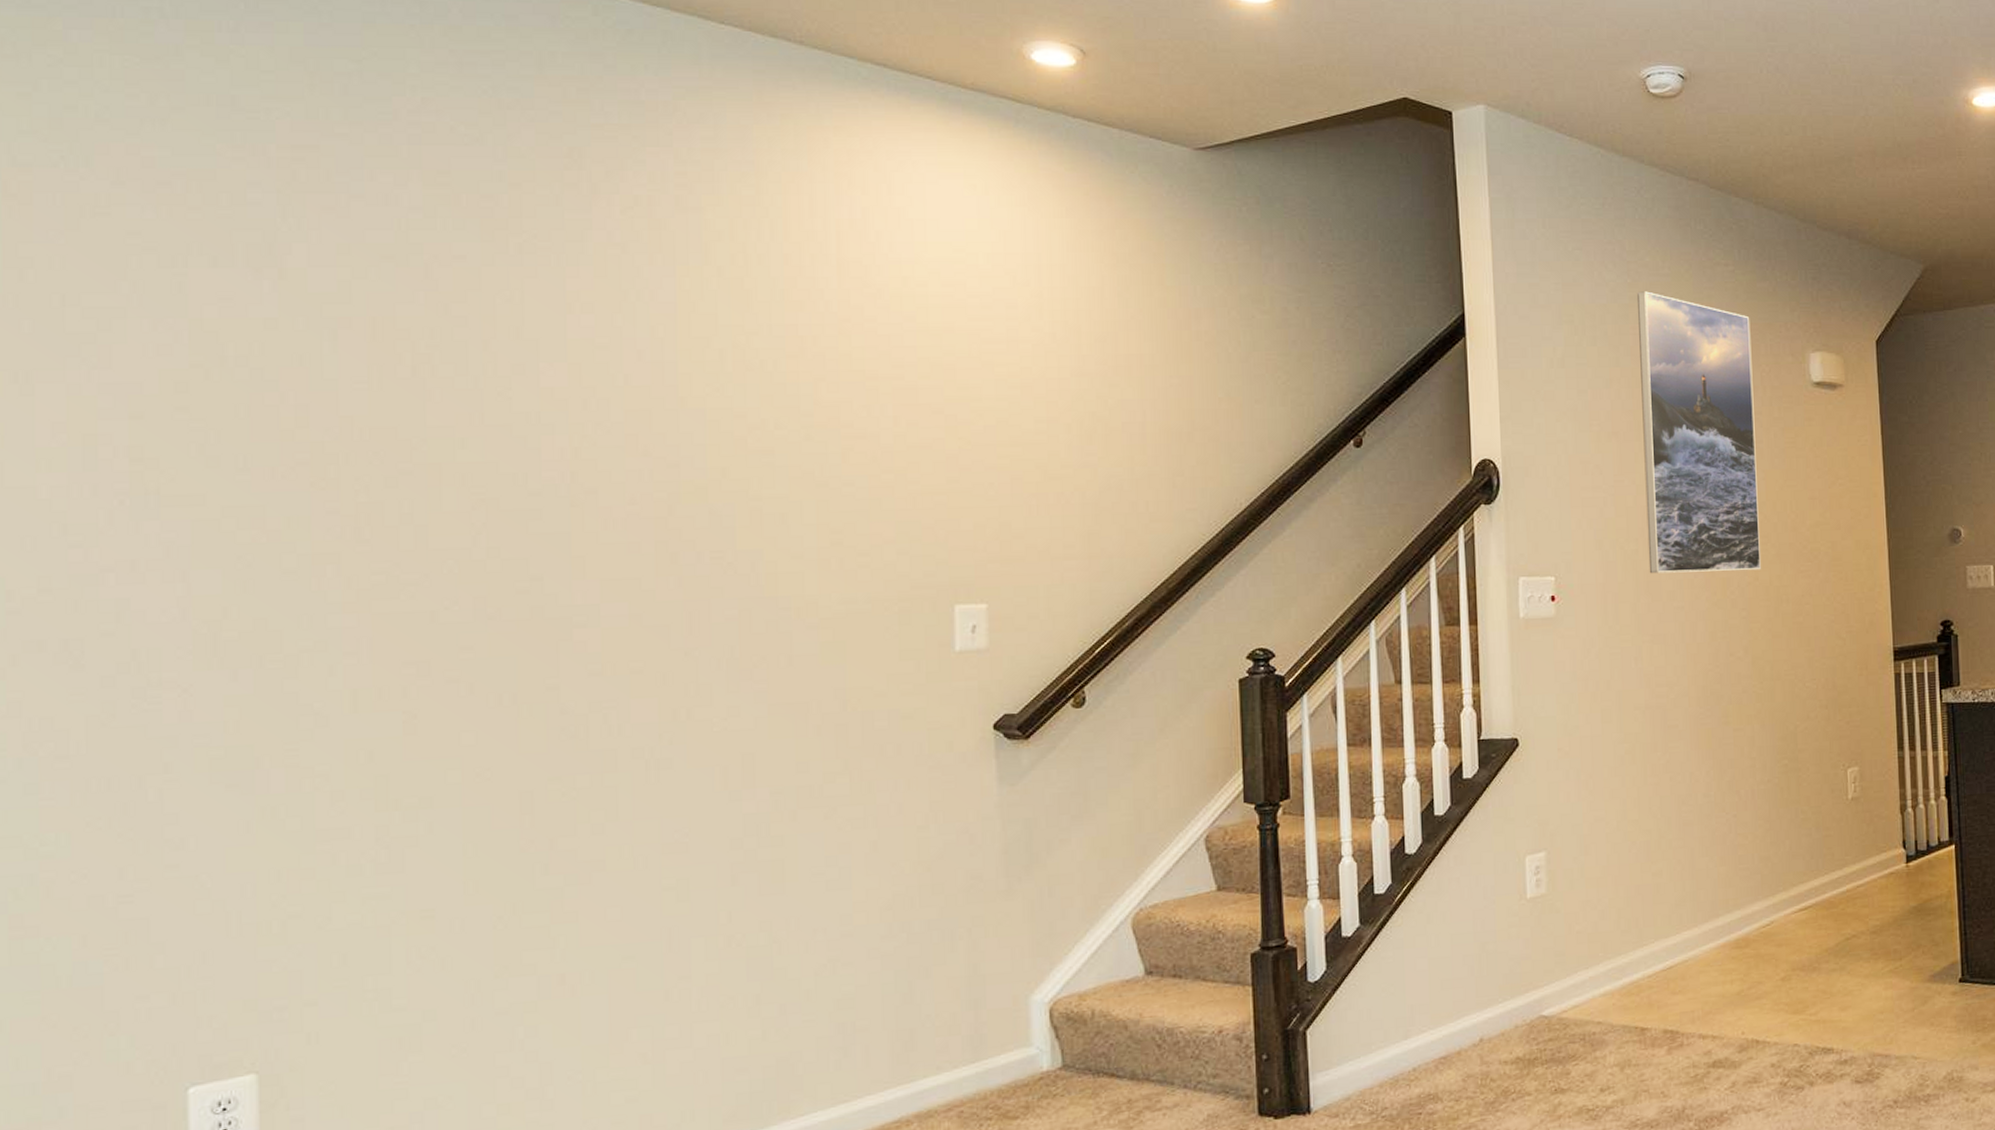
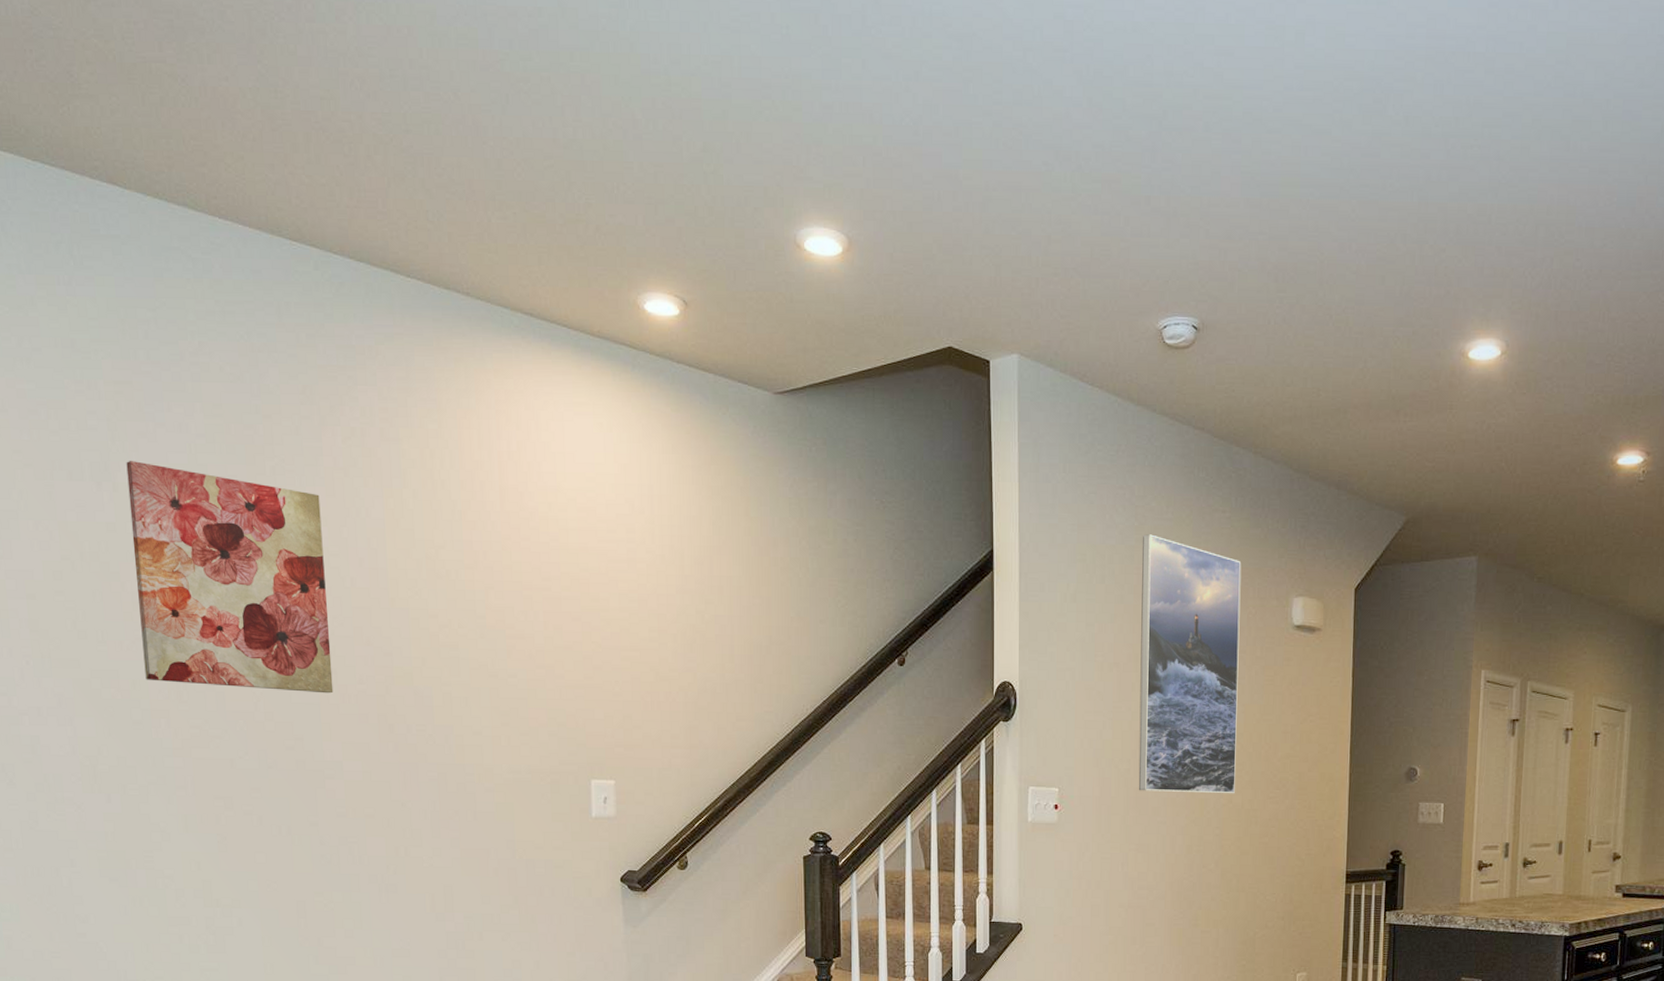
wall art: none [301,240,592,520] -> present [126,460,334,694]

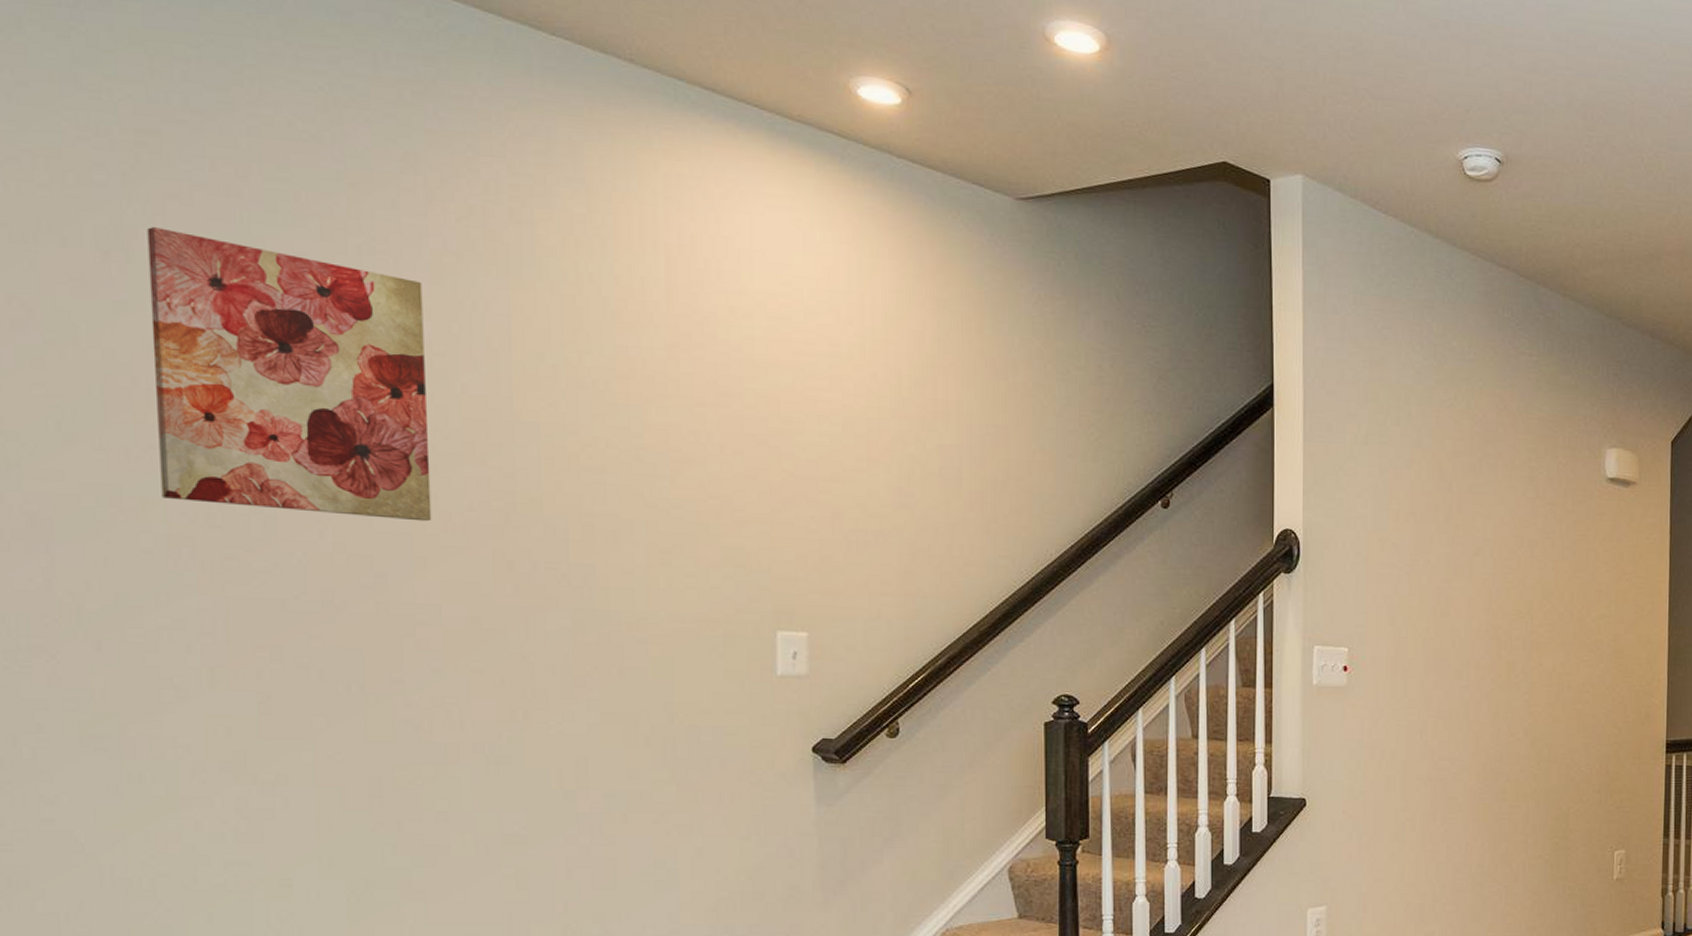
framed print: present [1138,534,1242,794] -> none [1438,375,1551,657]

